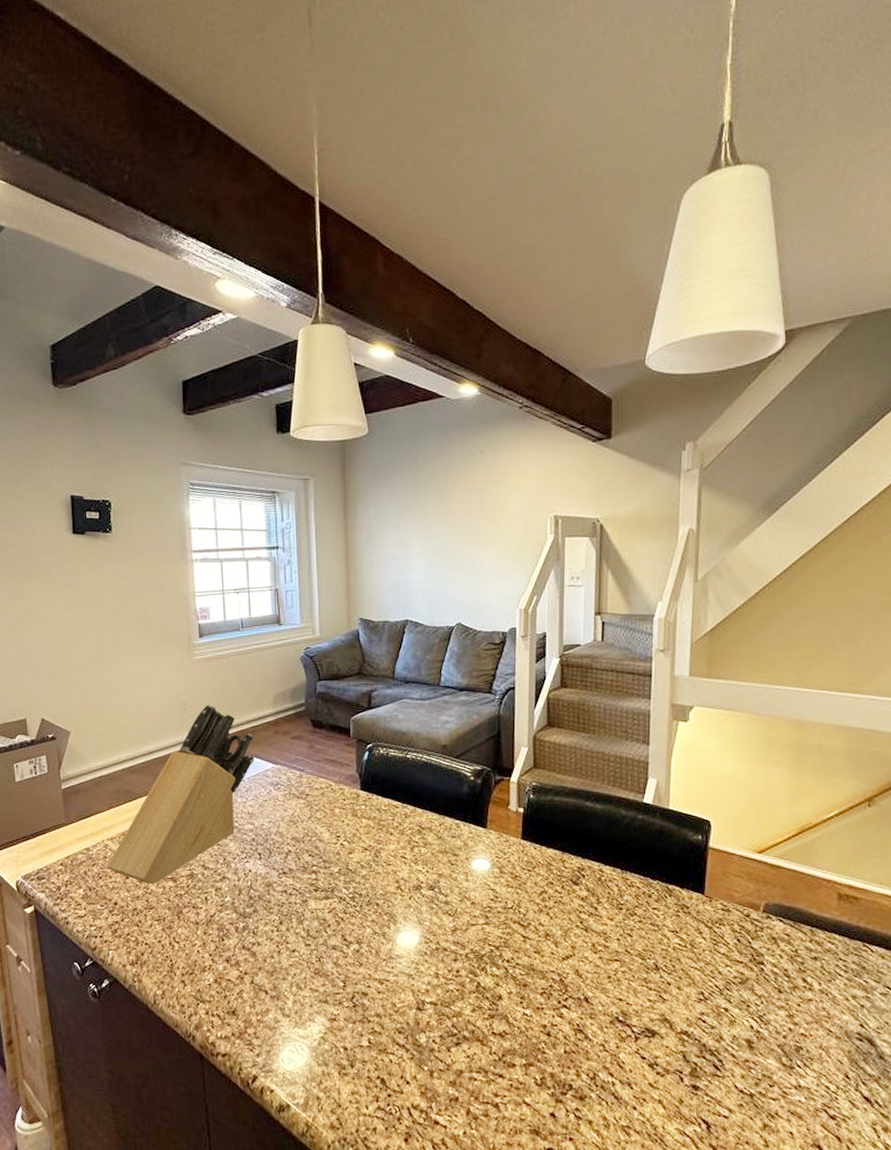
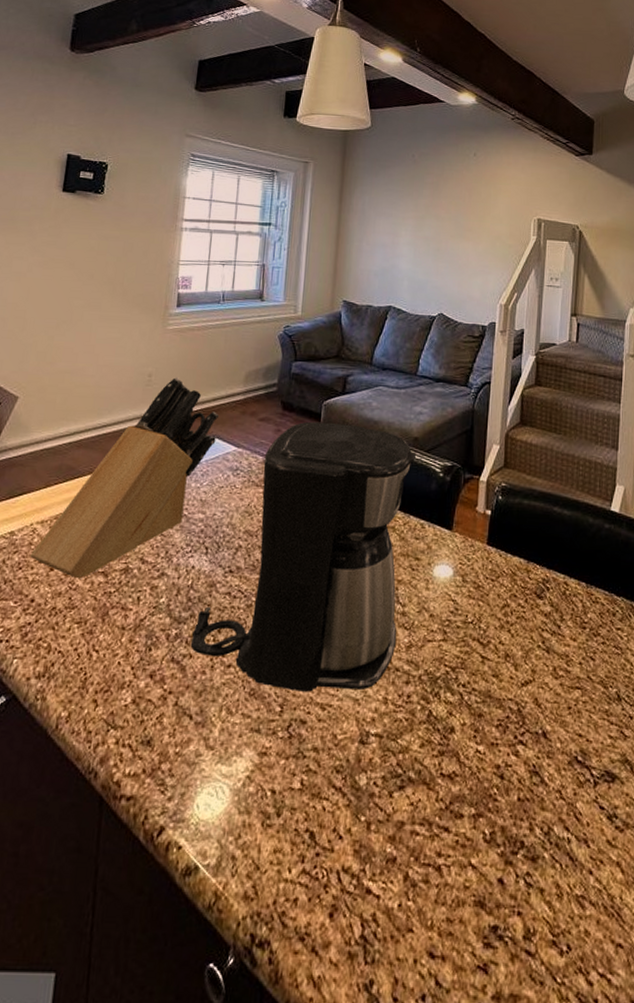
coffee maker: none [257,736,445,970] -> present [190,421,416,692]

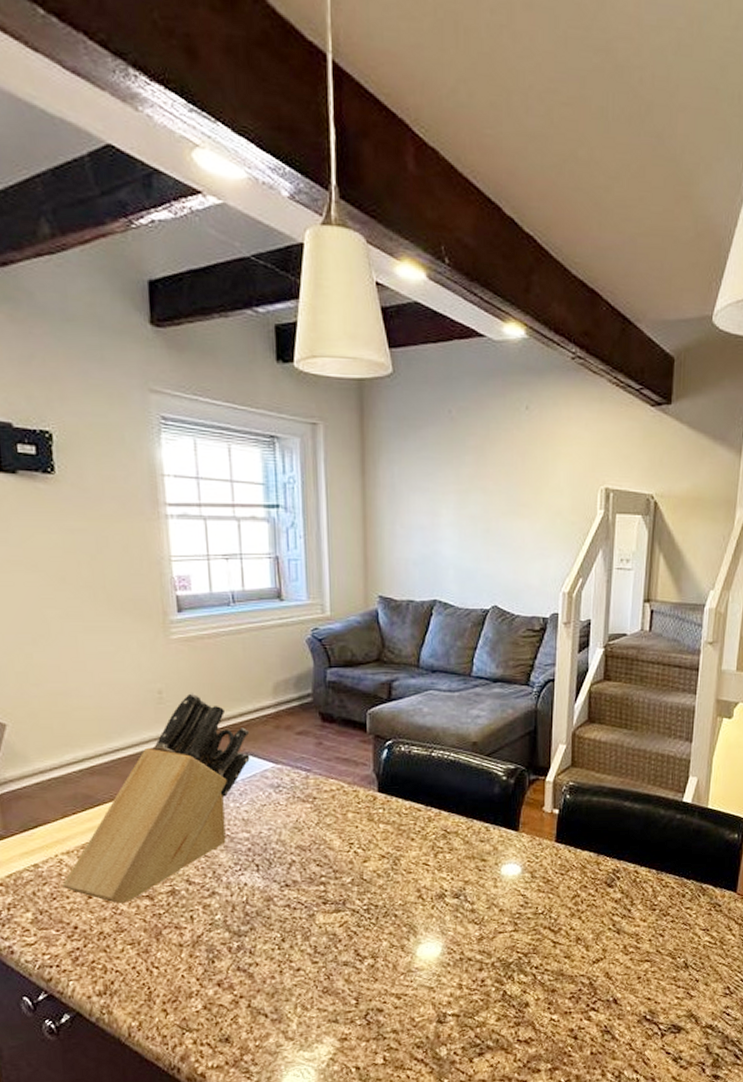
coffee maker: present [190,421,416,692] -> none [254,732,475,986]

